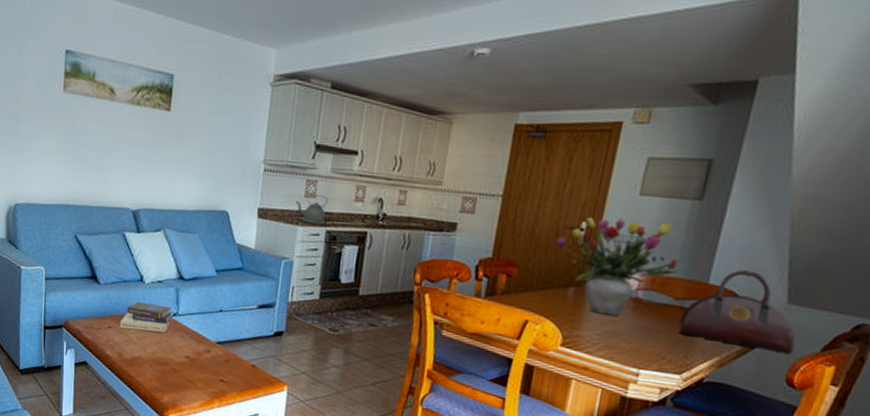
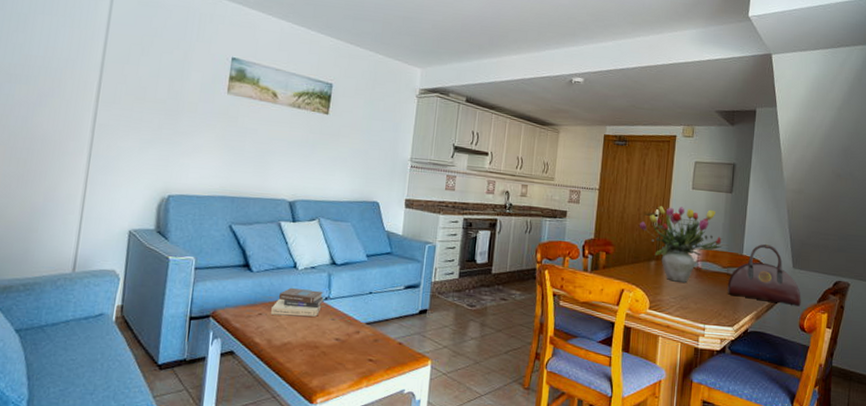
kettle: present [296,194,328,226] -> none [438,187,465,215]

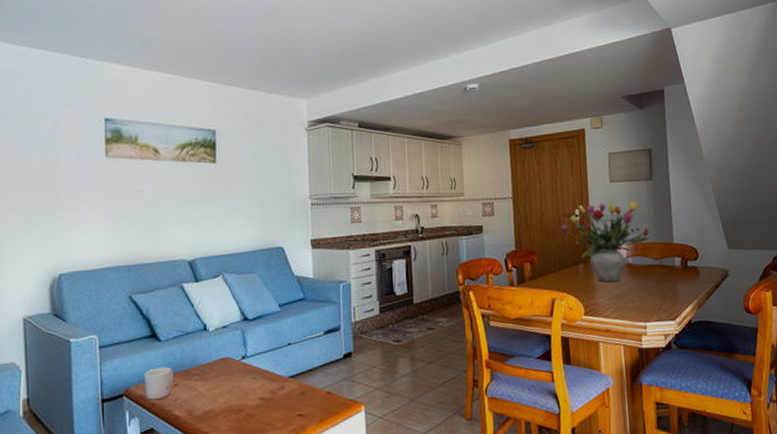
mug: none [230,295,260,326] -> present [144,367,174,401]
books: present [270,287,324,317] -> none [186,350,241,383]
handbag: present [727,243,801,307] -> none [662,227,743,289]

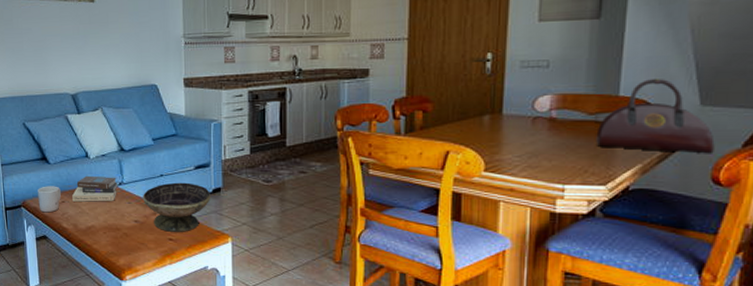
books: none [186,350,241,383] -> present [71,175,118,202]
decorative bowl: none [268,349,341,407] -> present [142,182,210,232]
flower arrangement: present [560,200,651,282] -> none [464,43,588,137]
handbag: none [662,227,743,289] -> present [596,78,715,154]

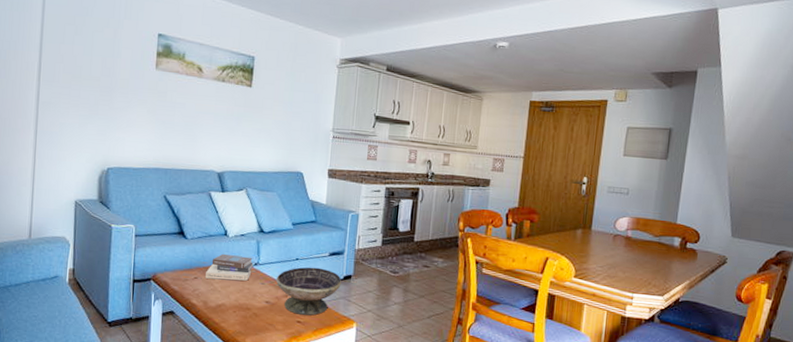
mug: present [38,186,62,213] -> none [169,260,195,288]
handbag: present [596,78,715,154] -> none [658,211,740,277]

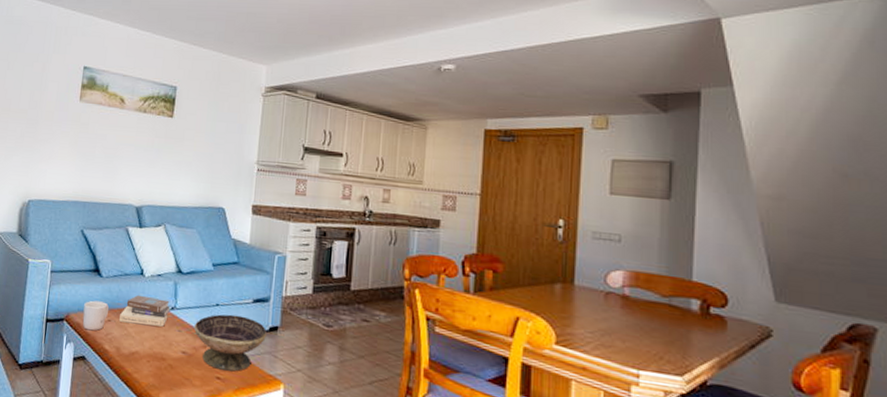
mug: none [169,260,195,288] -> present [82,300,109,331]

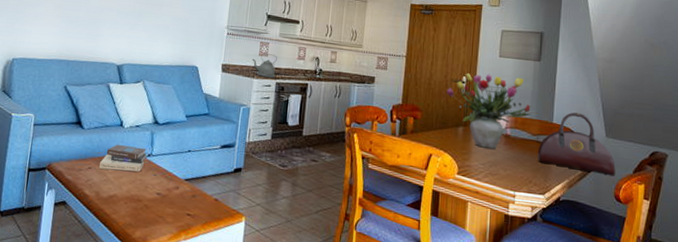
mug: present [82,300,109,331] -> none [64,150,90,178]
decorative bowl: present [193,314,267,372] -> none [167,159,232,209]
kettle: none [288,192,317,223] -> present [252,53,277,79]
flower arrangement: none [536,215,660,314] -> present [446,73,532,149]
handbag: none [670,266,793,356] -> present [537,112,616,176]

